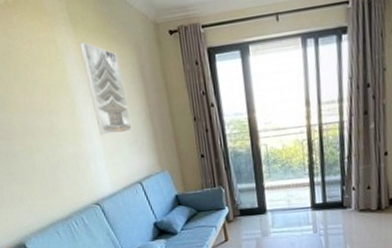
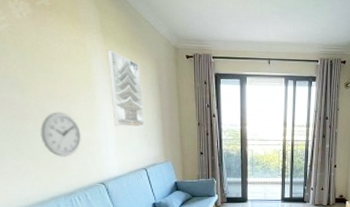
wall clock: none [26,126,69,178] -> present [40,111,81,157]

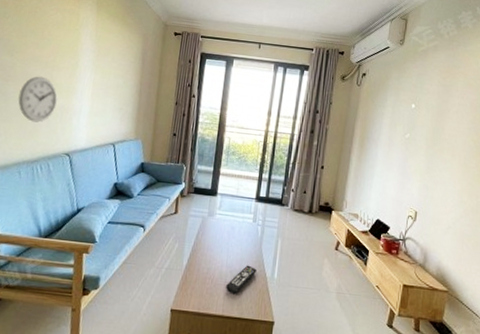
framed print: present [107,50,145,127] -> none [90,21,127,100]

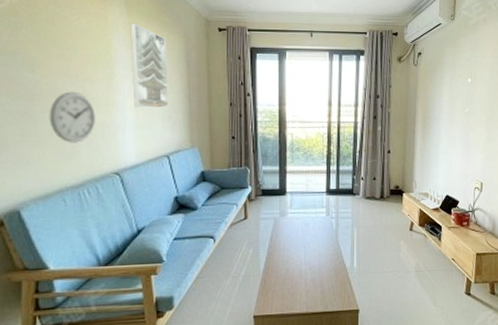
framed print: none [90,21,127,100] -> present [130,23,169,108]
remote control: present [226,265,257,295] -> none [307,259,336,291]

